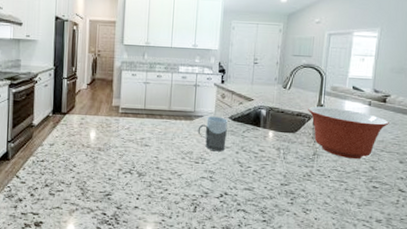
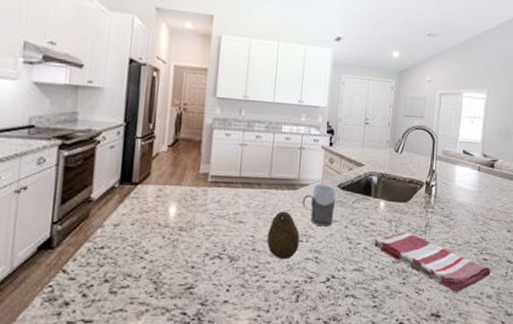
fruit: none [168,137,196,177] -> present [266,211,300,260]
dish towel: none [263,158,381,215] -> present [374,231,491,293]
mixing bowl: present [308,106,389,160] -> none [420,172,497,230]

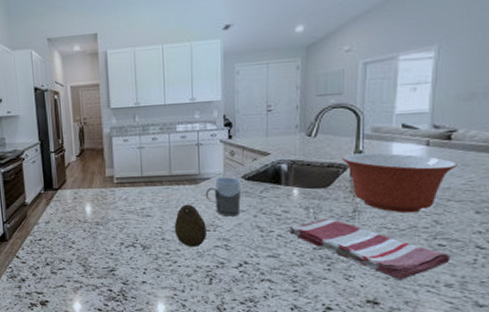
mixing bowl: none [420,172,497,230] -> present [342,153,458,214]

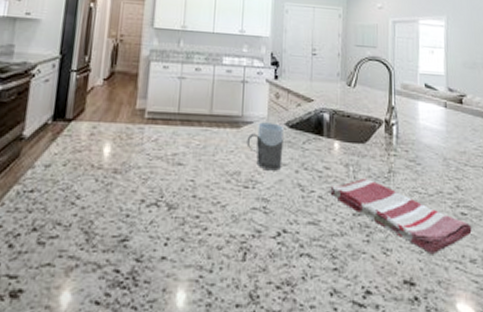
fruit: present [174,204,207,247] -> none [208,152,245,209]
mixing bowl: present [342,153,458,214] -> none [378,108,469,177]

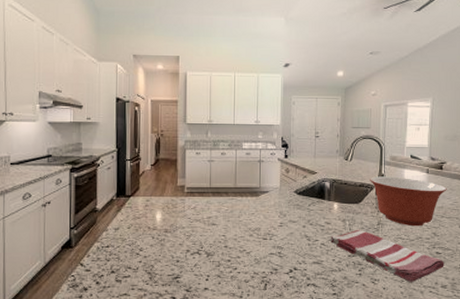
mug: present [246,122,283,171] -> none [264,191,293,227]
mixing bowl: none [378,108,469,177] -> present [370,176,447,227]

